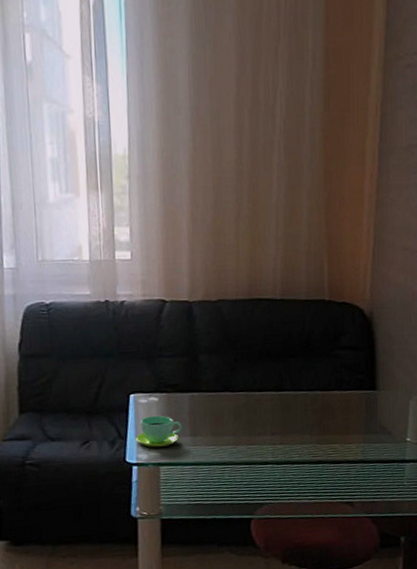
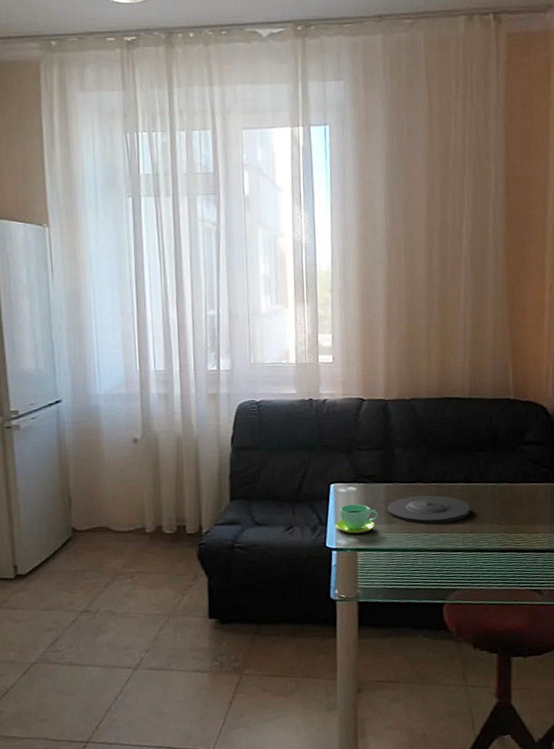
plate: none [191,405,280,436] -> present [386,495,470,524]

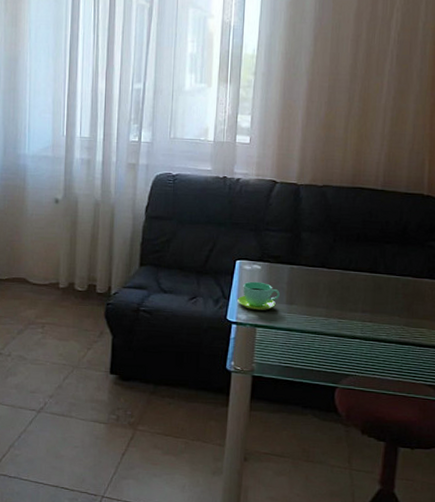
plate: present [386,495,470,524] -> none [288,280,372,310]

